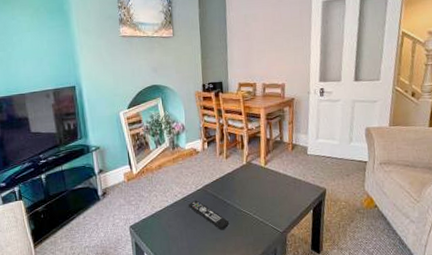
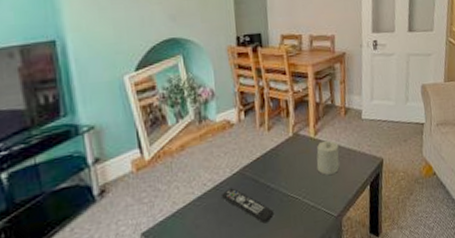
candle: none [266,170,286,198] -> present [316,140,340,175]

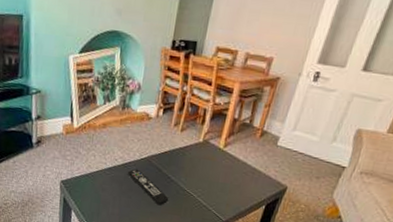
candle: present [316,140,340,175] -> none [217,154,245,186]

